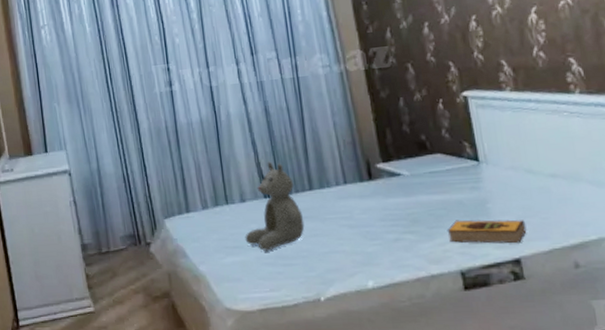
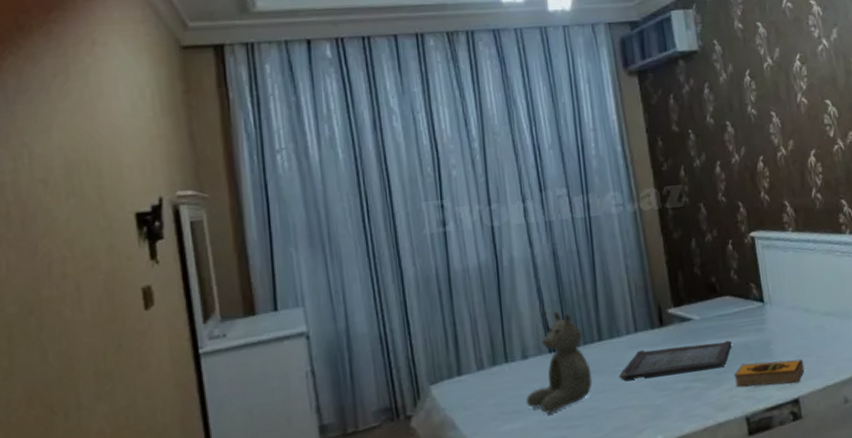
serving tray: none [330,197,444,227] -> present [619,340,732,381]

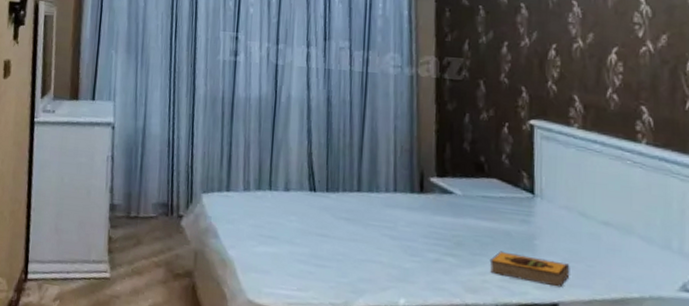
teddy bear: present [526,311,593,414] -> none [282,153,346,248]
serving tray: present [619,340,732,381] -> none [372,210,492,248]

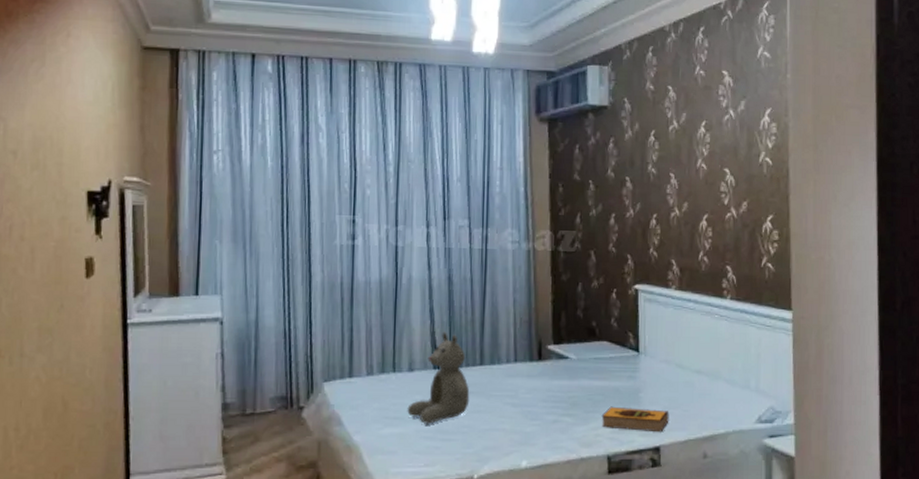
teddy bear: none [282,153,346,248] -> present [407,332,470,425]

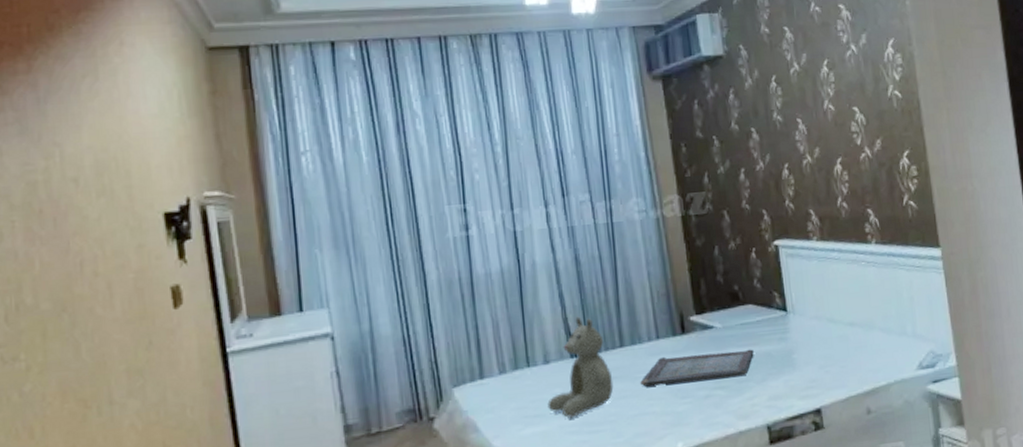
serving tray: none [495,379,603,406] -> present [640,349,754,387]
hardback book: present [601,406,669,433] -> none [755,369,827,397]

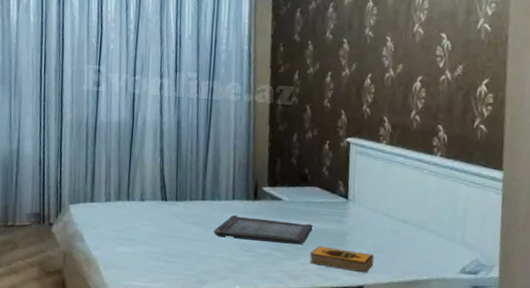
teddy bear: present [547,316,614,419] -> none [138,169,192,248]
hardback book: none [755,369,827,397] -> present [309,245,374,273]

